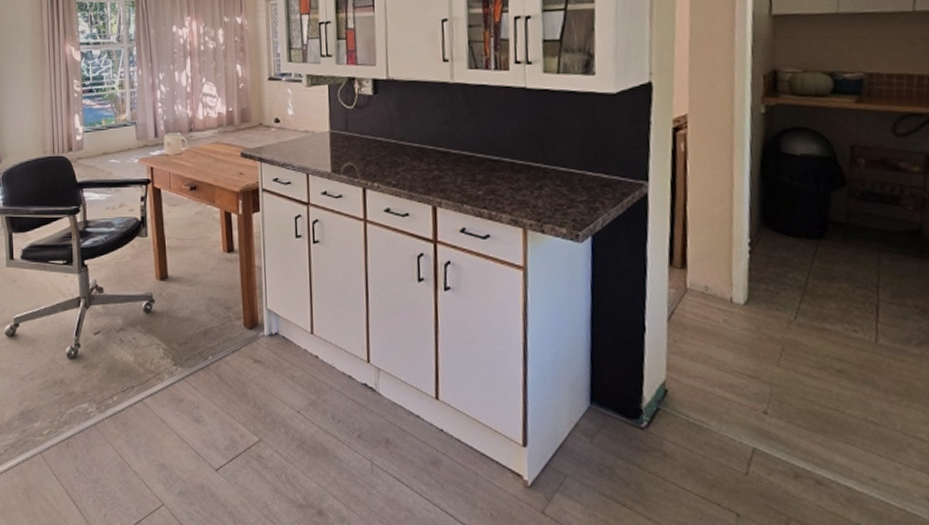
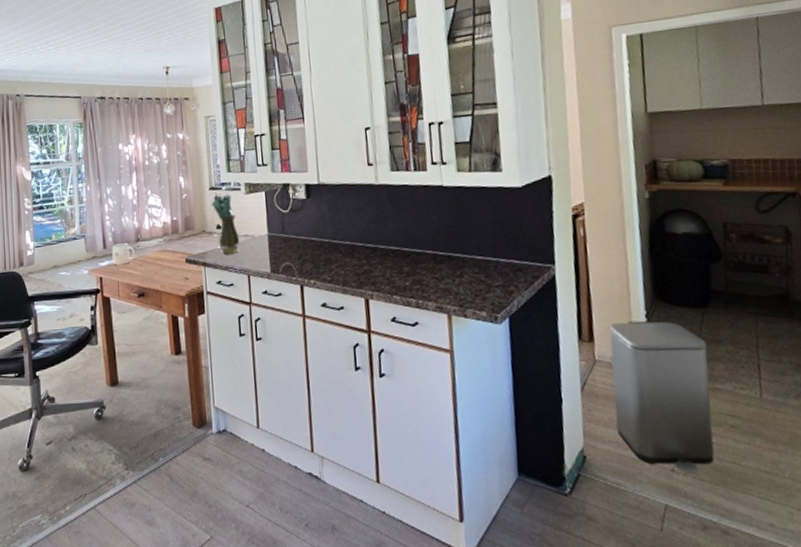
vase: none [269,84,300,150] -> present [211,193,240,254]
pedal bin: none [704,249,818,418] -> present [608,320,715,474]

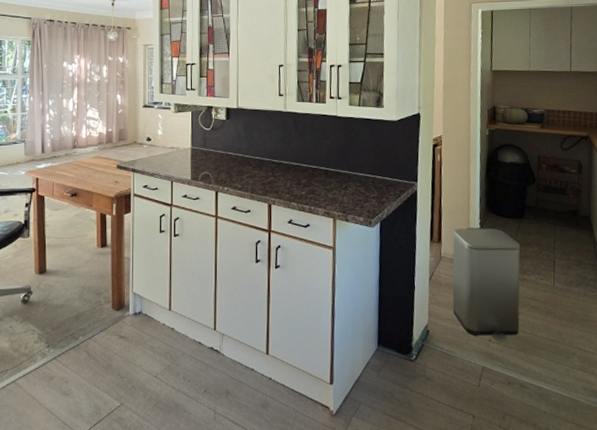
mug: present [112,243,136,266] -> none [49,149,72,168]
vase: present [211,193,240,254] -> none [143,110,166,163]

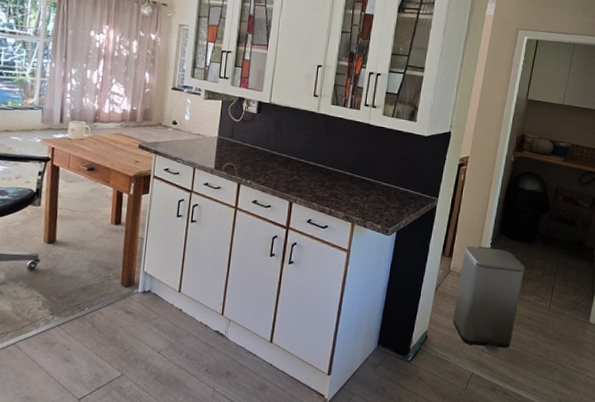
mug: none [49,149,72,168] -> present [67,120,92,140]

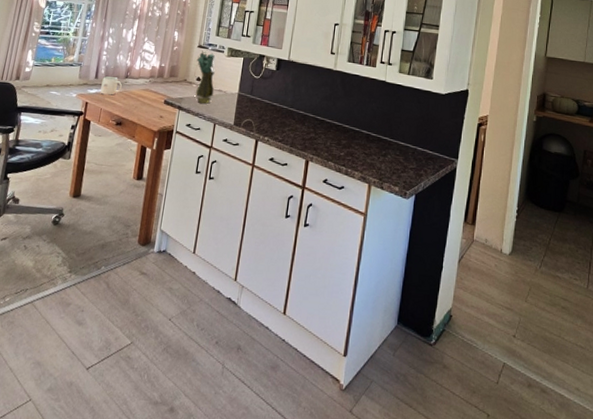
vase: none [171,93,192,148] -> present [195,51,215,104]
pedal bin: present [453,246,525,353] -> none [479,213,557,341]

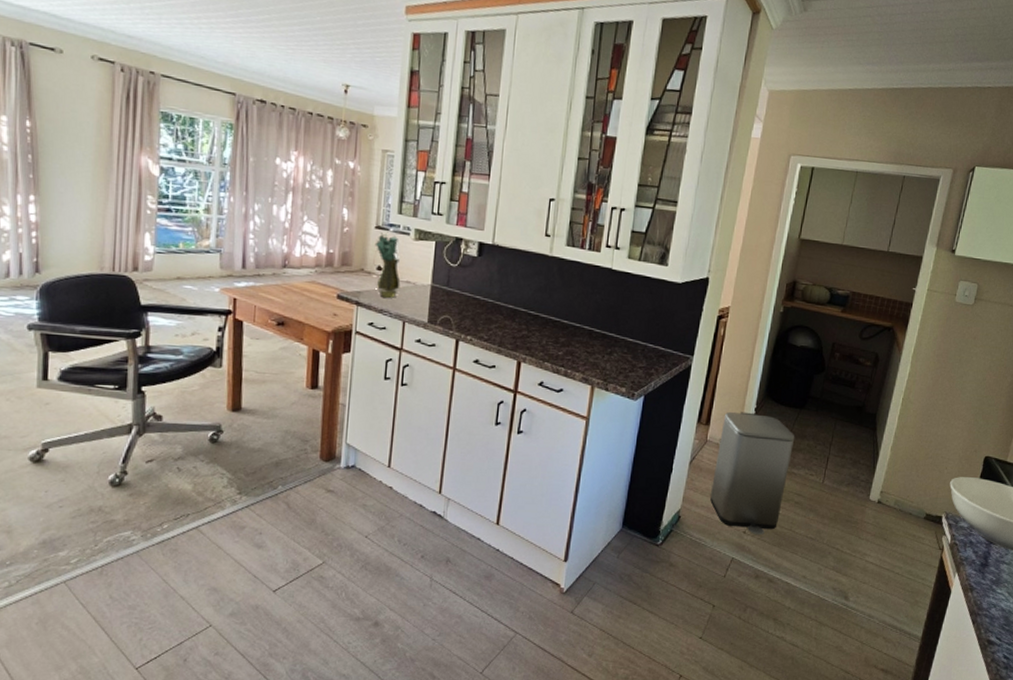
mug: present [100,76,123,96] -> none [251,266,280,290]
pedal bin: none [479,213,557,341] -> present [710,412,795,536]

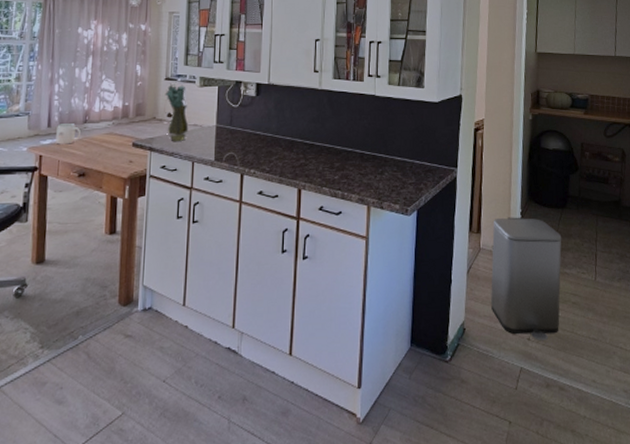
mug: none [251,266,280,290] -> present [56,124,82,145]

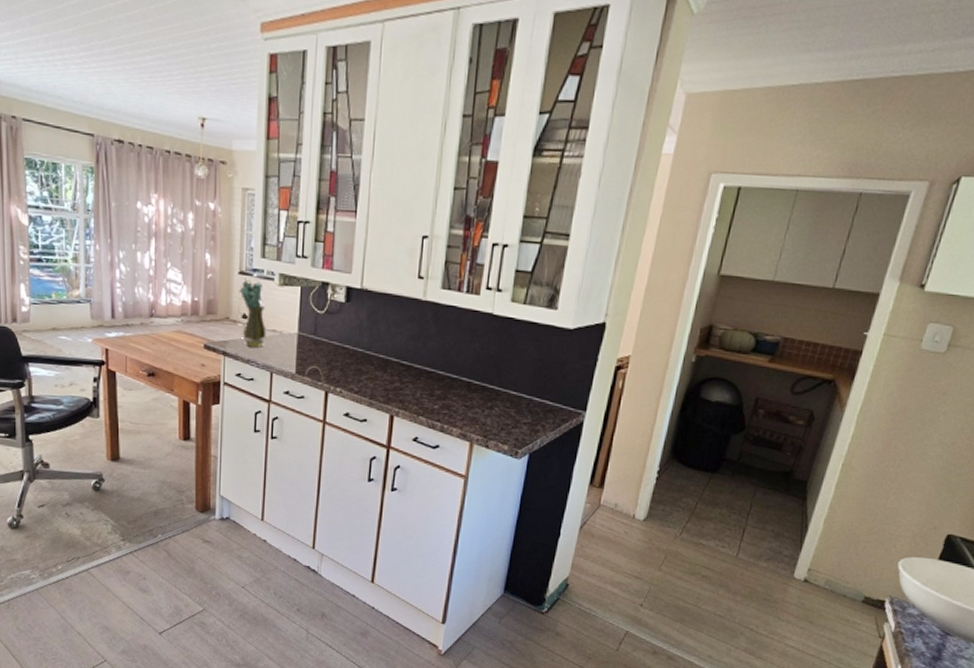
mug: present [56,124,82,145] -> none [121,315,148,340]
pedal bin: present [491,217,562,341] -> none [603,474,705,610]

